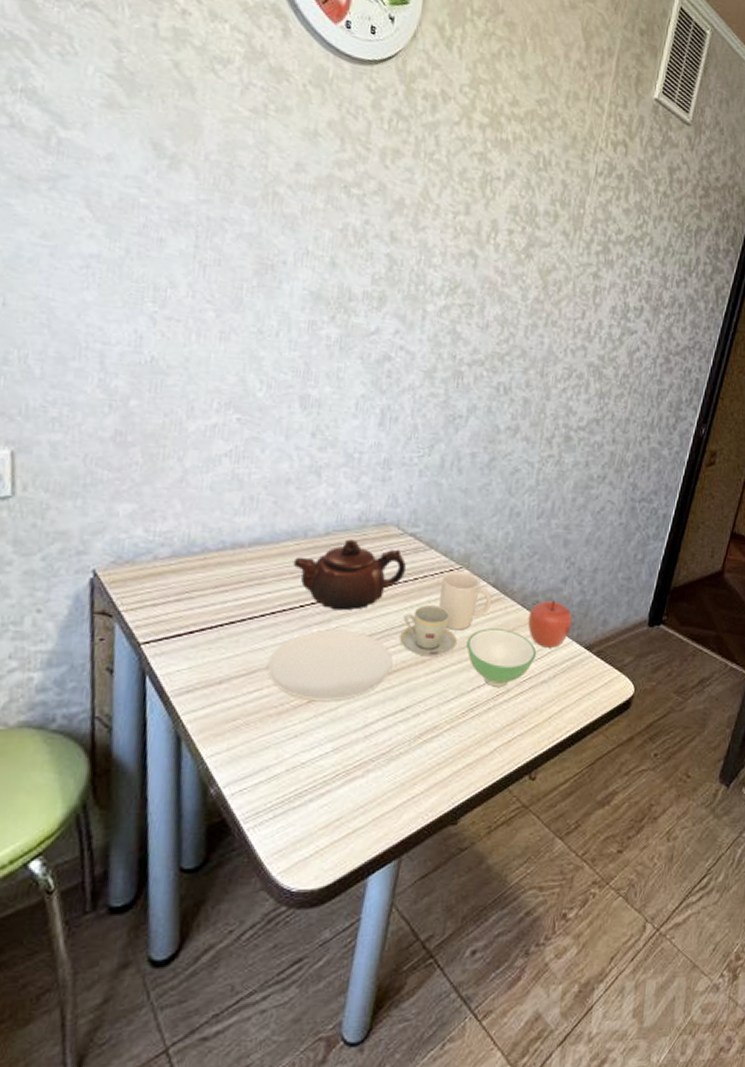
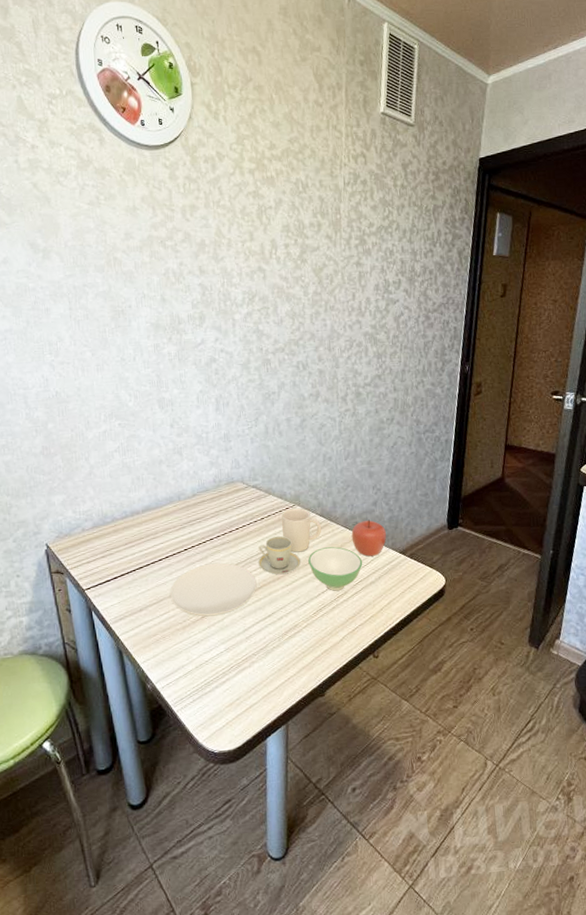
teapot: present [293,539,407,611] -> none [174,496,255,550]

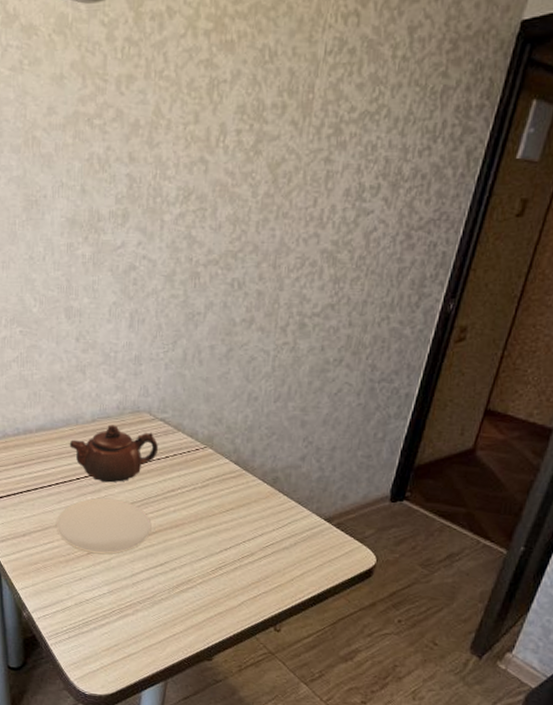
teapot: none [174,496,255,550] -> present [69,424,159,483]
teacup: present [258,536,301,575] -> none [156,479,205,523]
mug: present [281,508,322,553] -> none [187,450,235,501]
bowl: present [308,547,363,591] -> none [213,500,278,551]
fruit: present [351,519,387,557] -> none [268,476,312,519]

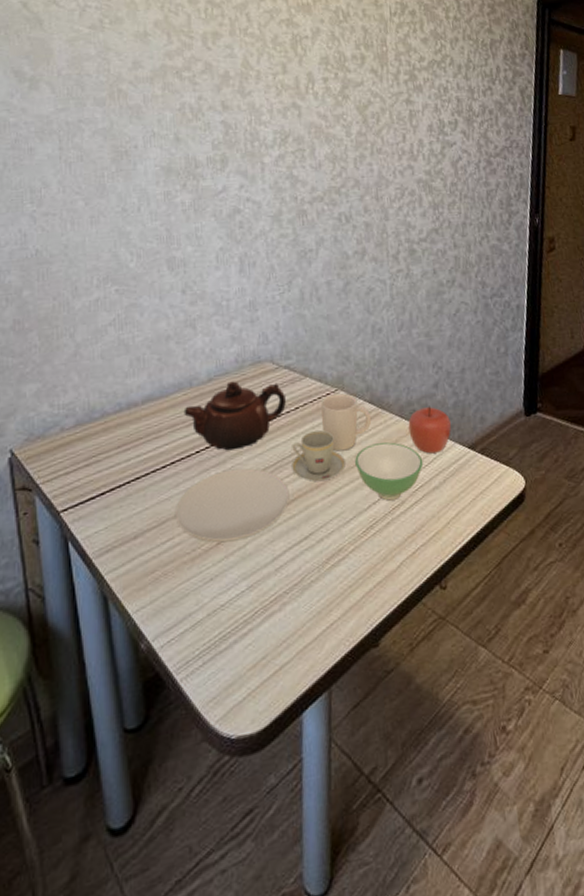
teacup: none [156,479,205,523] -> present [292,430,345,482]
mug: none [187,450,235,501] -> present [321,393,372,452]
bowl: none [213,500,278,551] -> present [355,442,424,501]
fruit: none [268,476,312,519] -> present [408,406,452,454]

